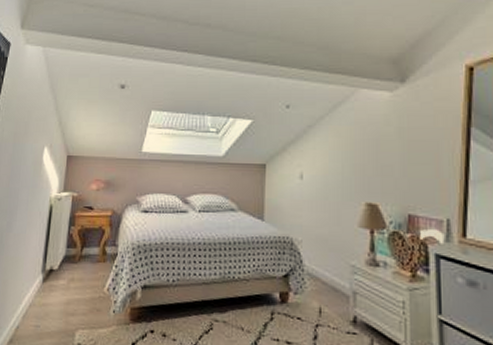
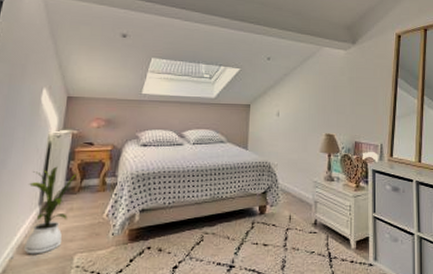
house plant: none [29,231,77,326] -> present [24,166,77,255]

